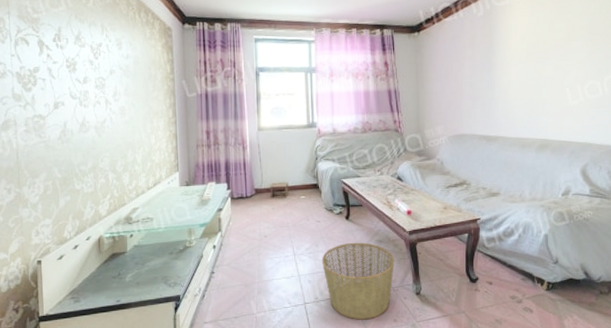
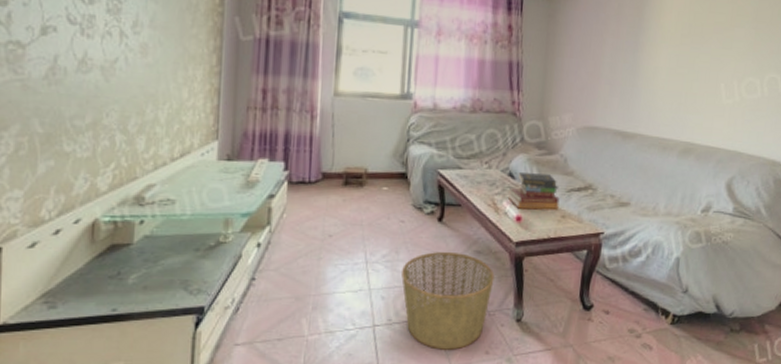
books: none [399,175,441,205] -> present [508,173,560,210]

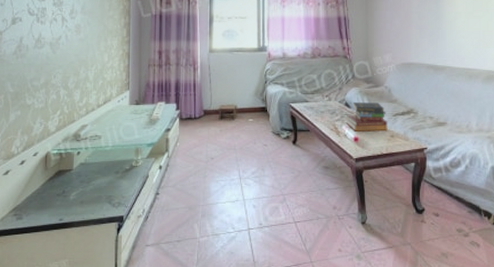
basket: present [401,251,495,350] -> none [268,167,341,248]

